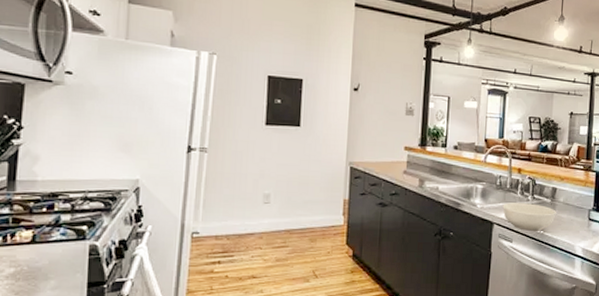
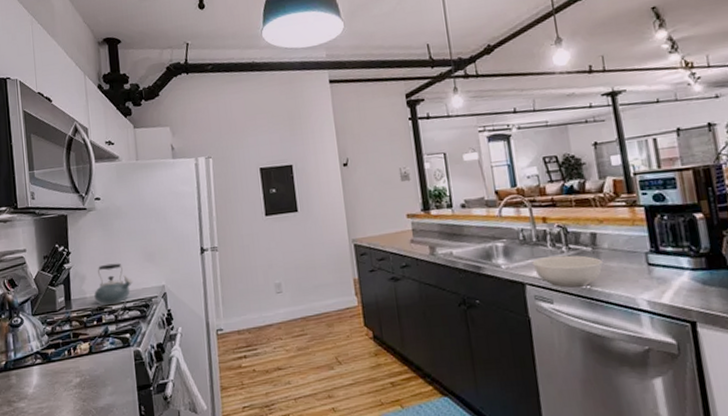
kettle: none [48,147,101,192] -> present [94,263,133,305]

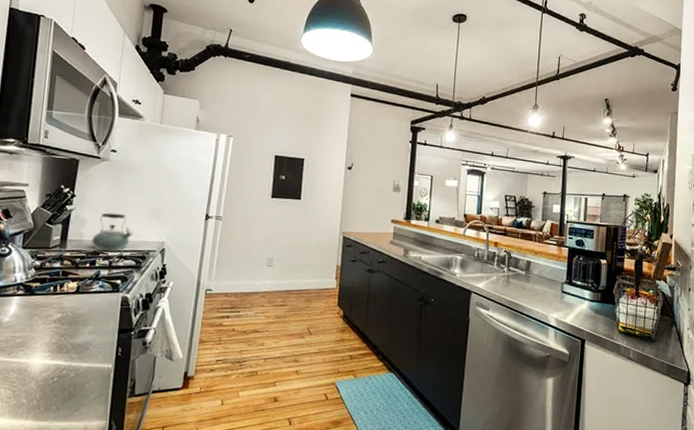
bowl: present [532,255,603,289] -> none [480,273,531,302]

